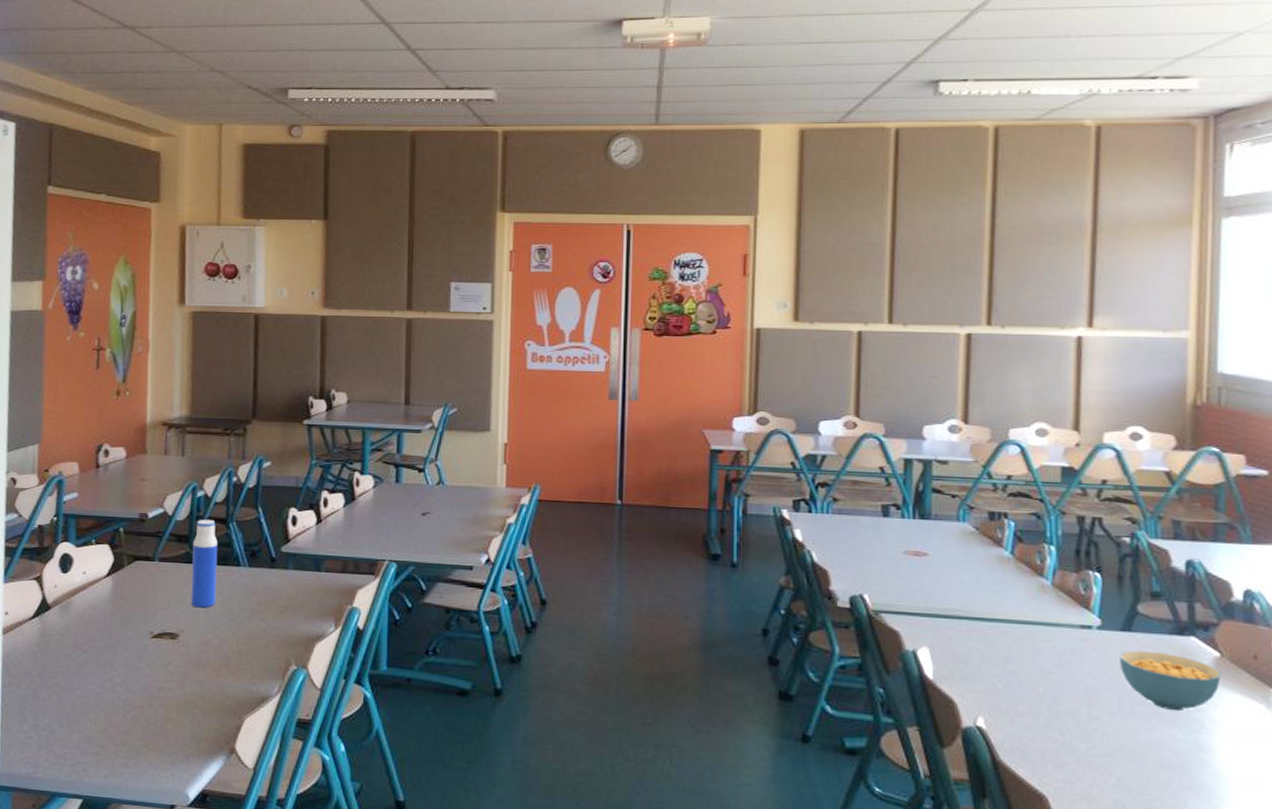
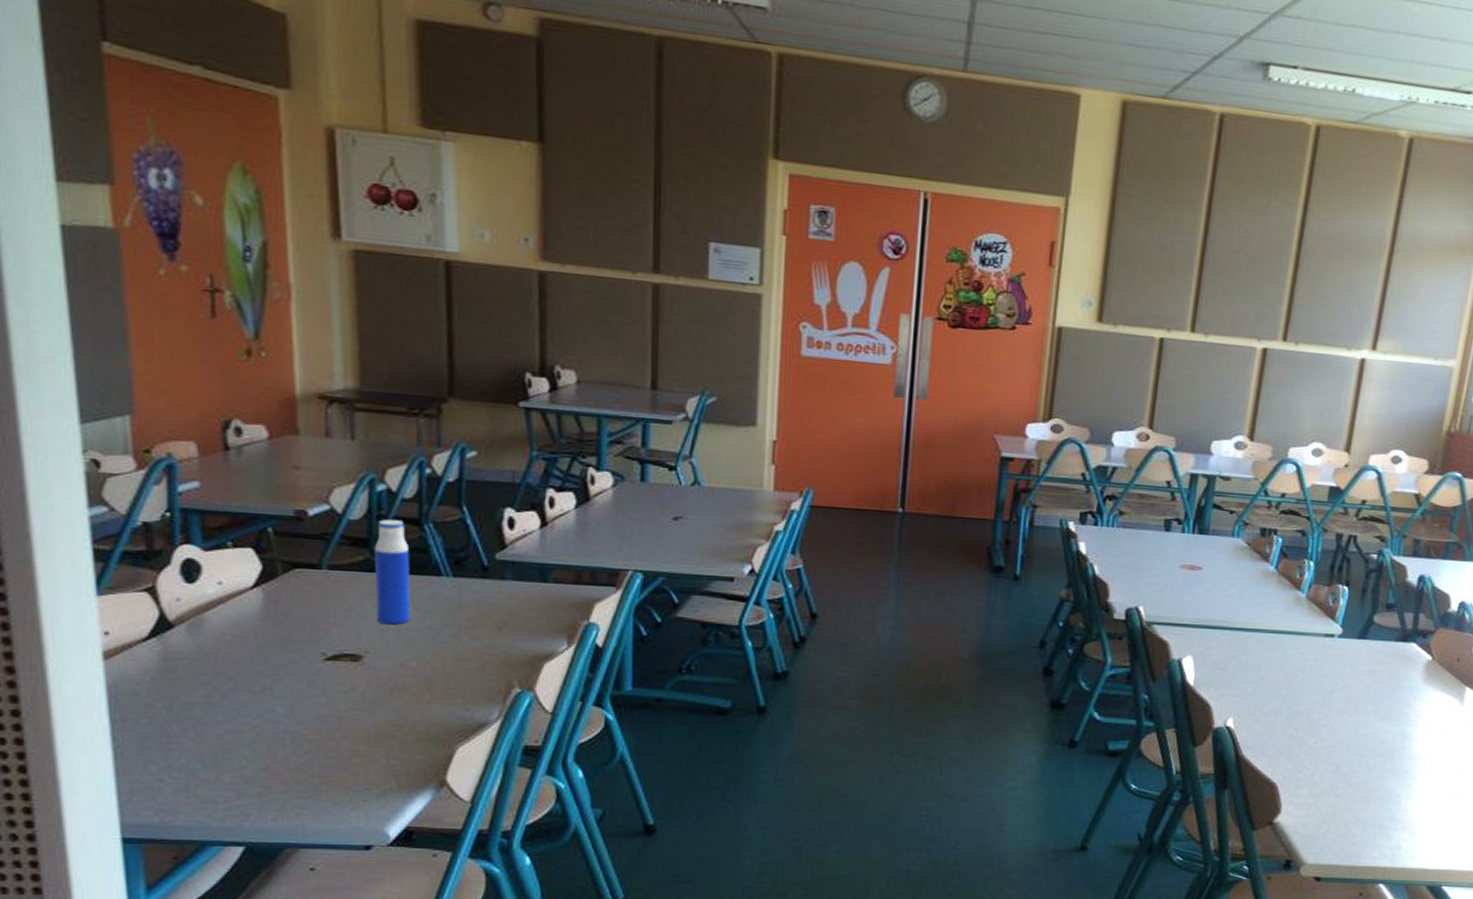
cereal bowl: present [1120,650,1222,712] -> none [1352,655,1431,708]

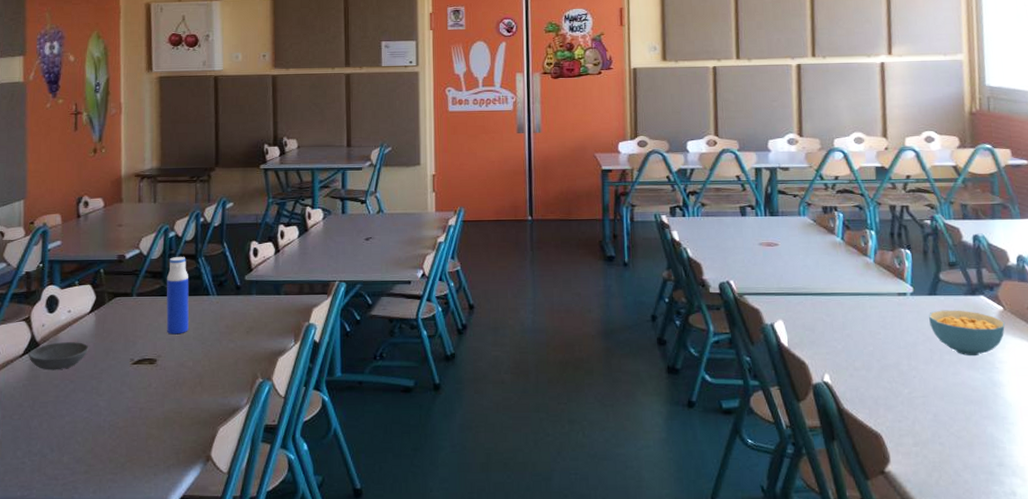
bowl: none [156,624,255,662] -> present [28,342,89,371]
cereal bowl: none [1352,655,1431,708] -> present [929,310,1006,357]

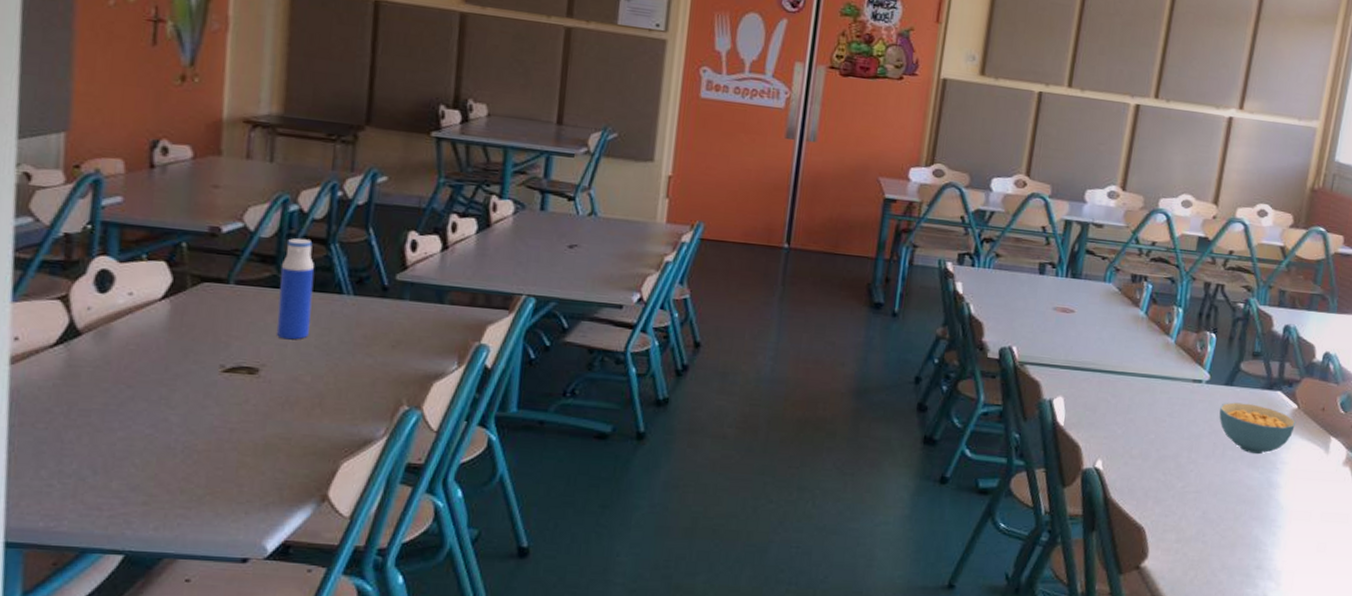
bowl: present [28,342,89,371] -> none [63,333,159,370]

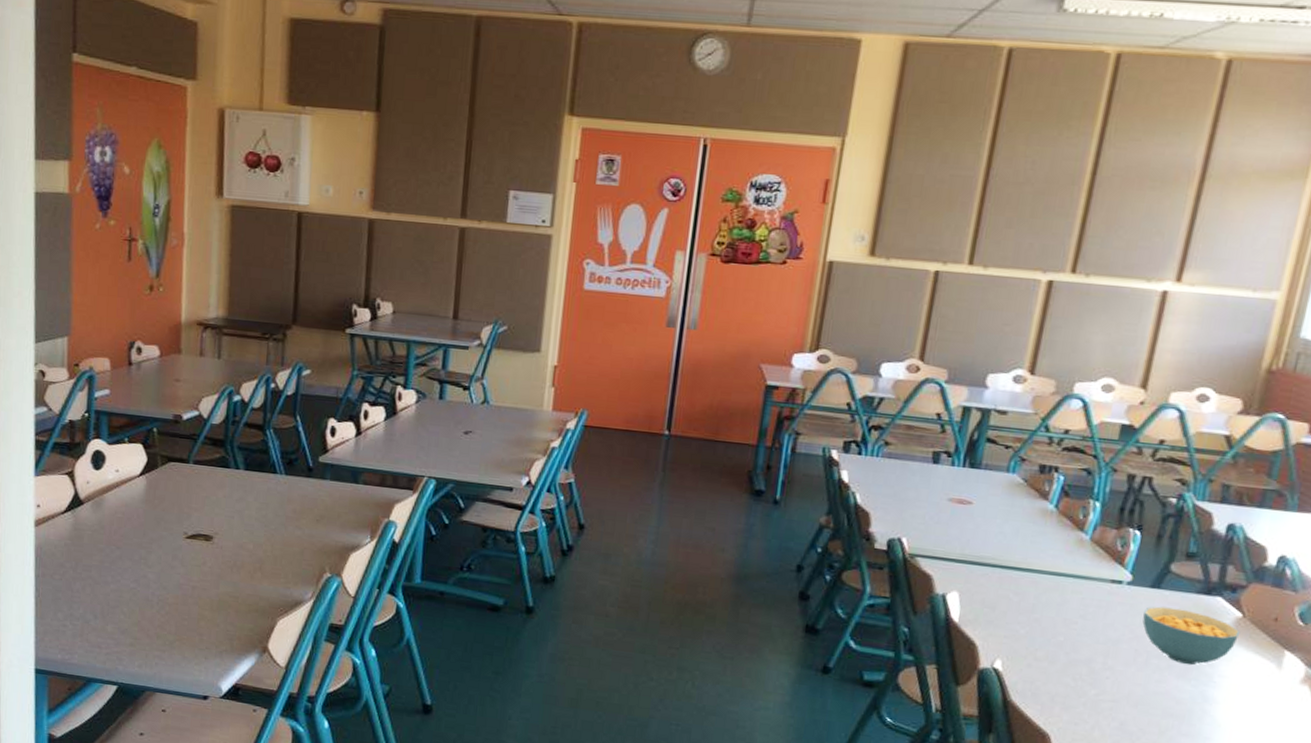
water bottle: present [276,238,315,340] -> none [225,424,254,513]

